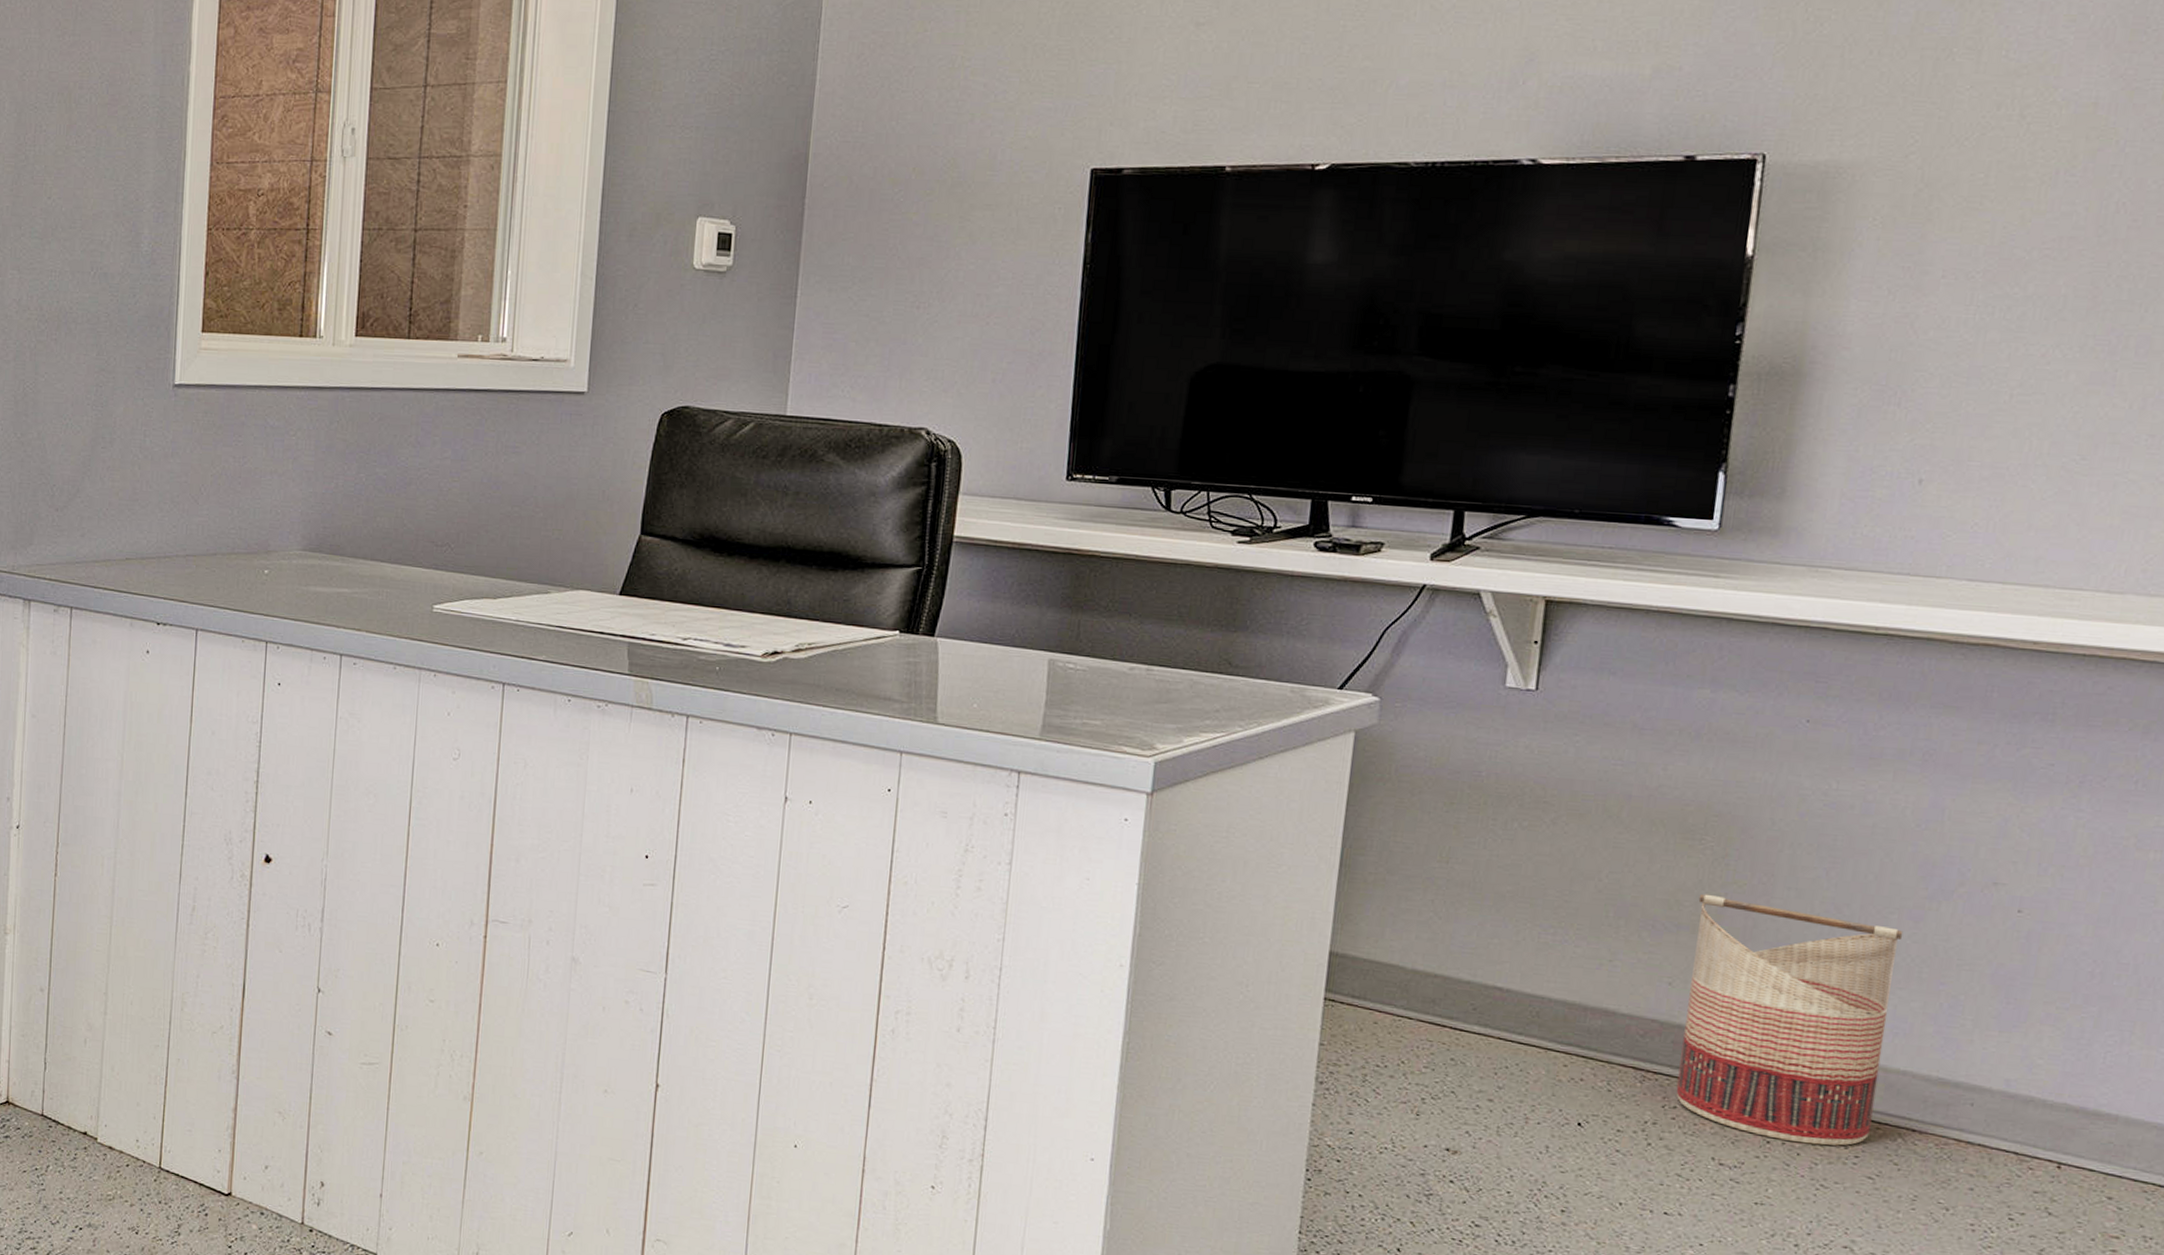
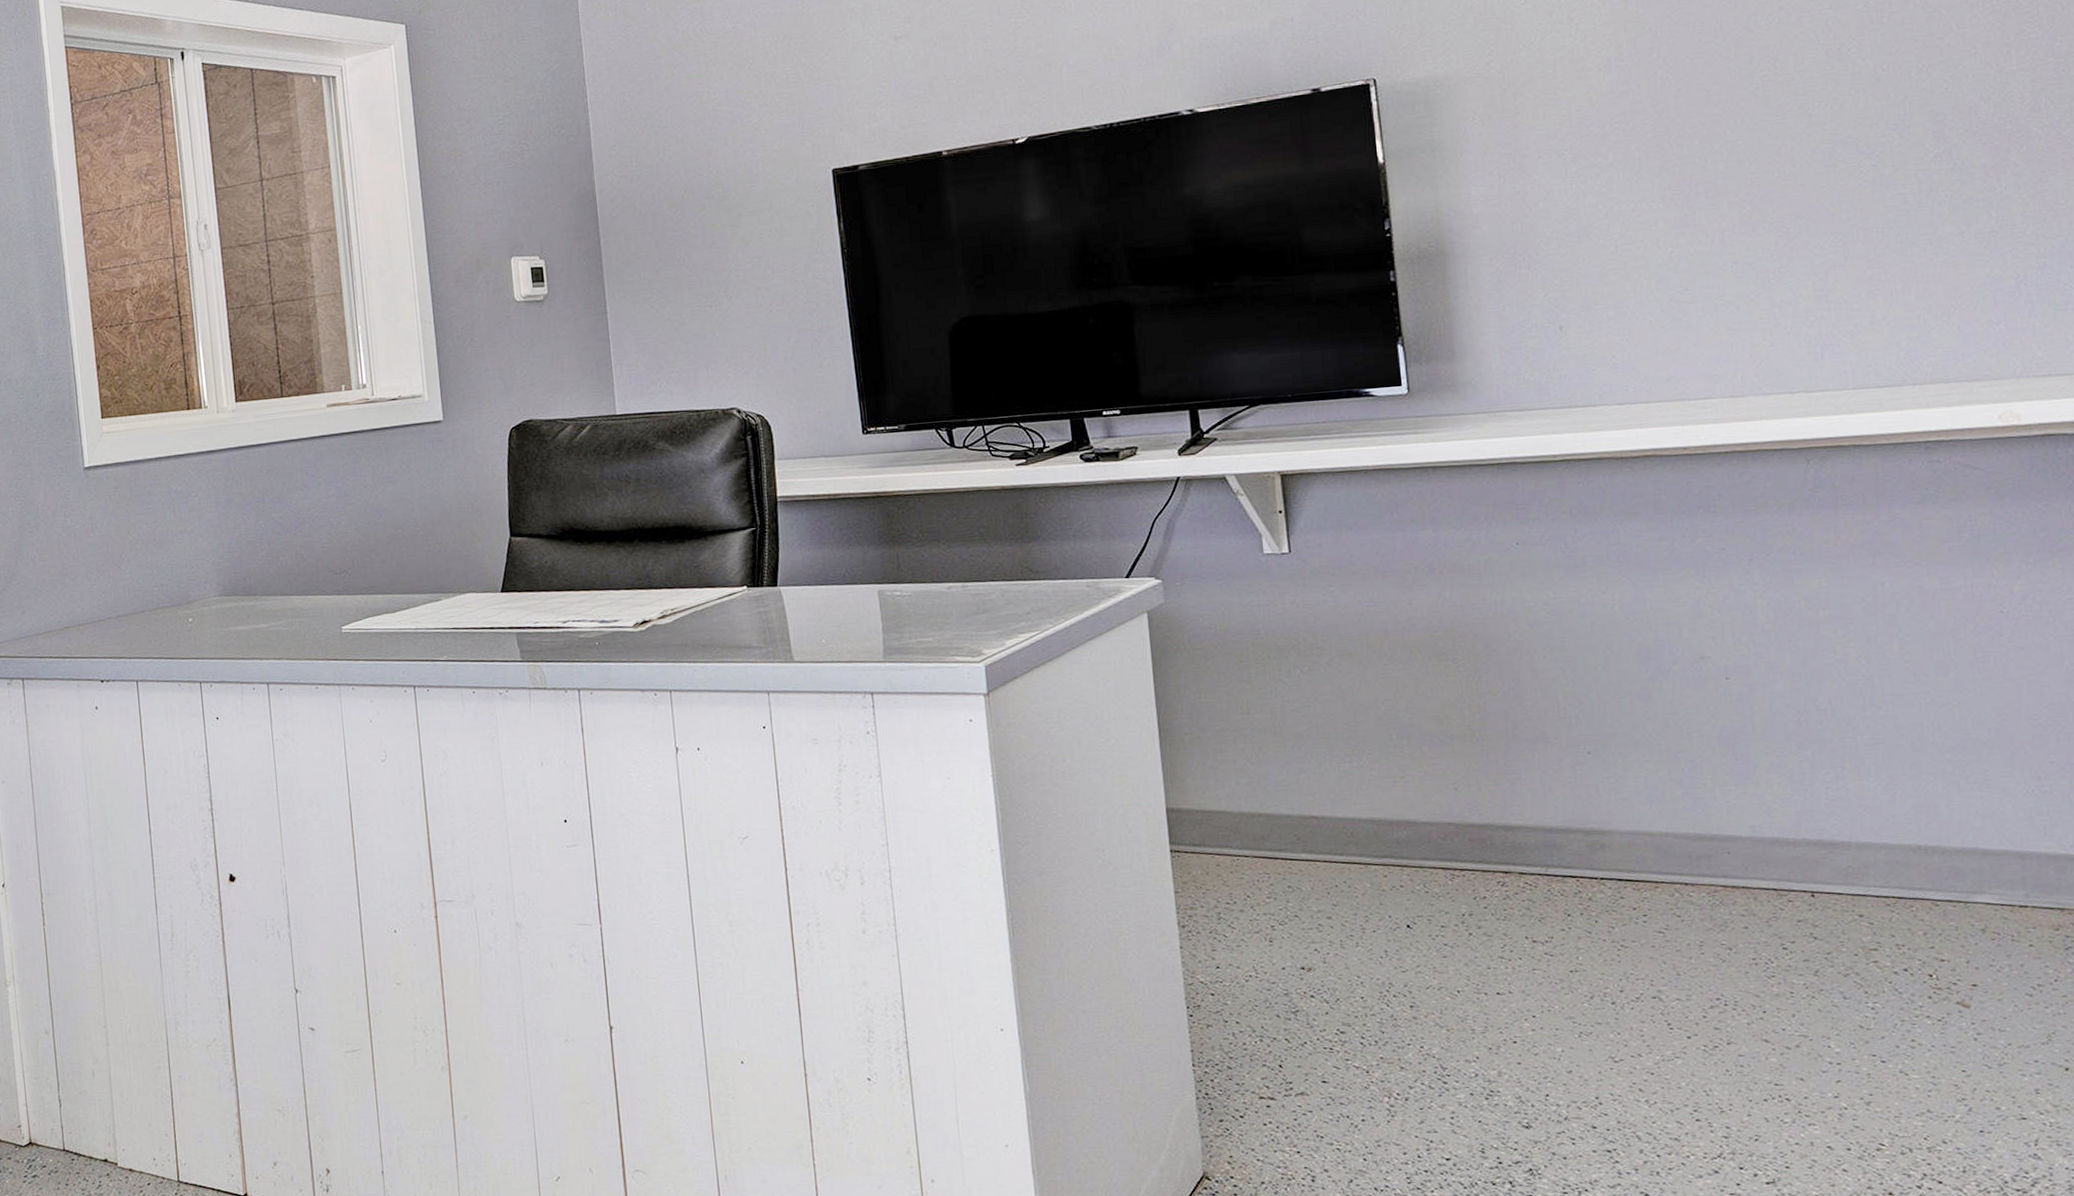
basket: present [1676,894,1904,1146] -> none [1463,705,1651,911]

